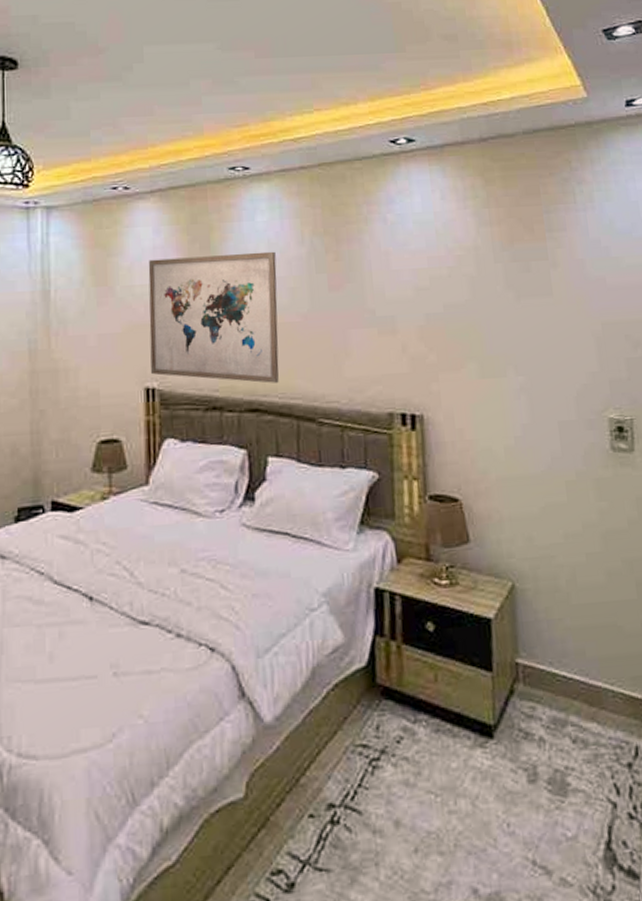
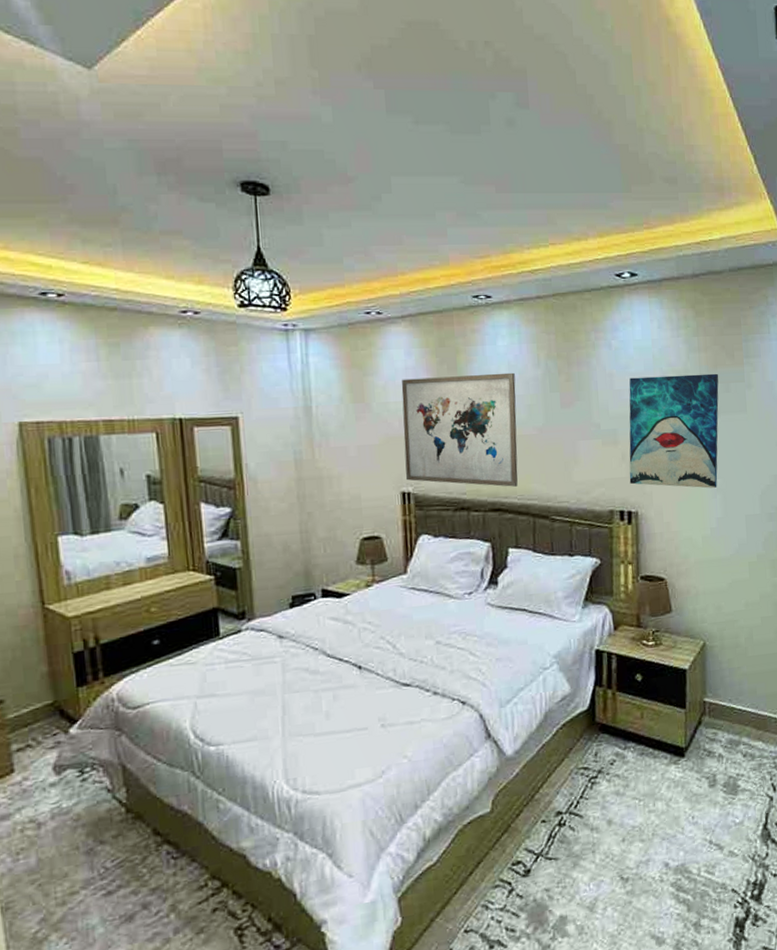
wall art: none [408,250,521,388] -> present [629,373,719,488]

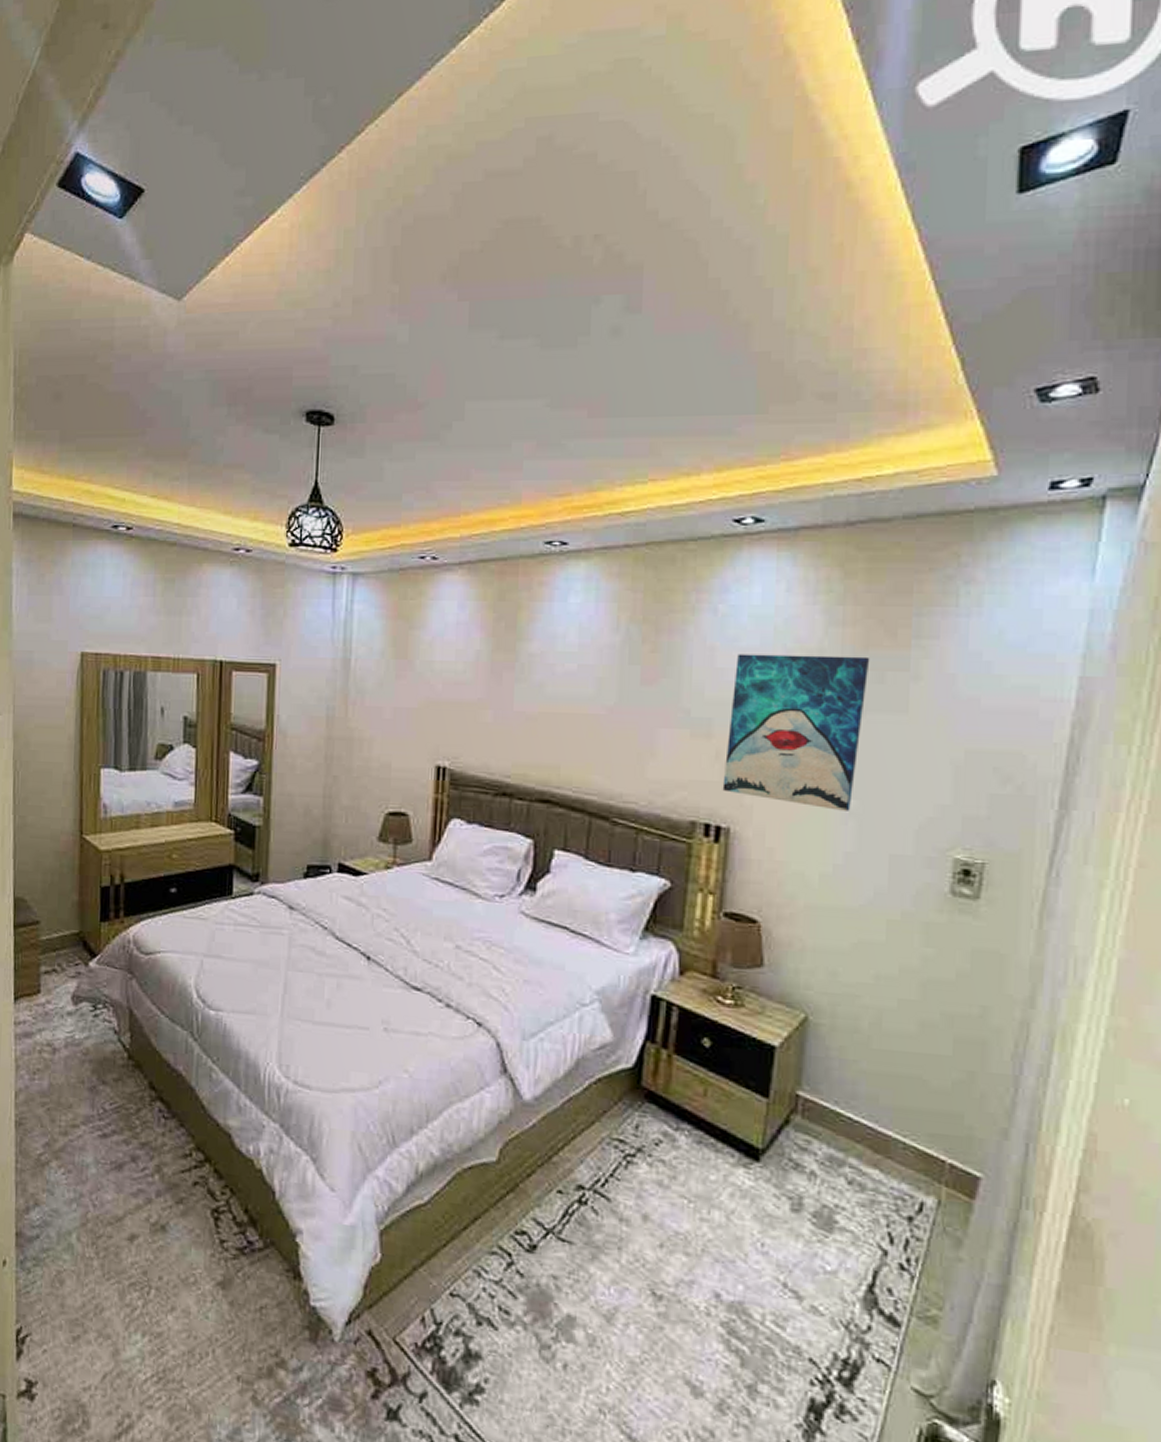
wall art: present [401,372,518,487] -> none [442,635,586,776]

